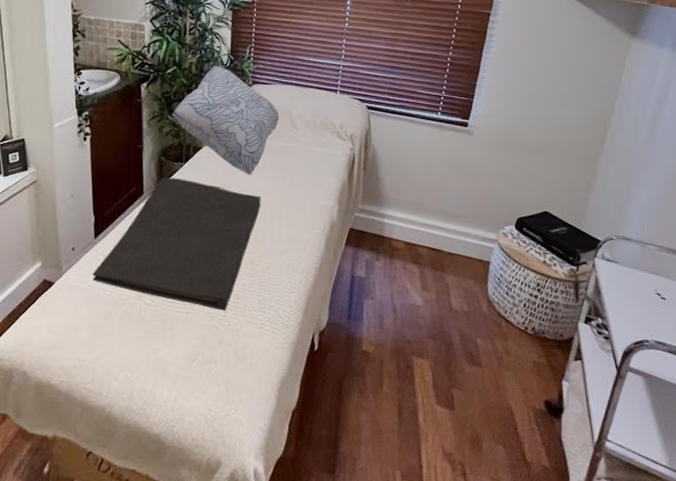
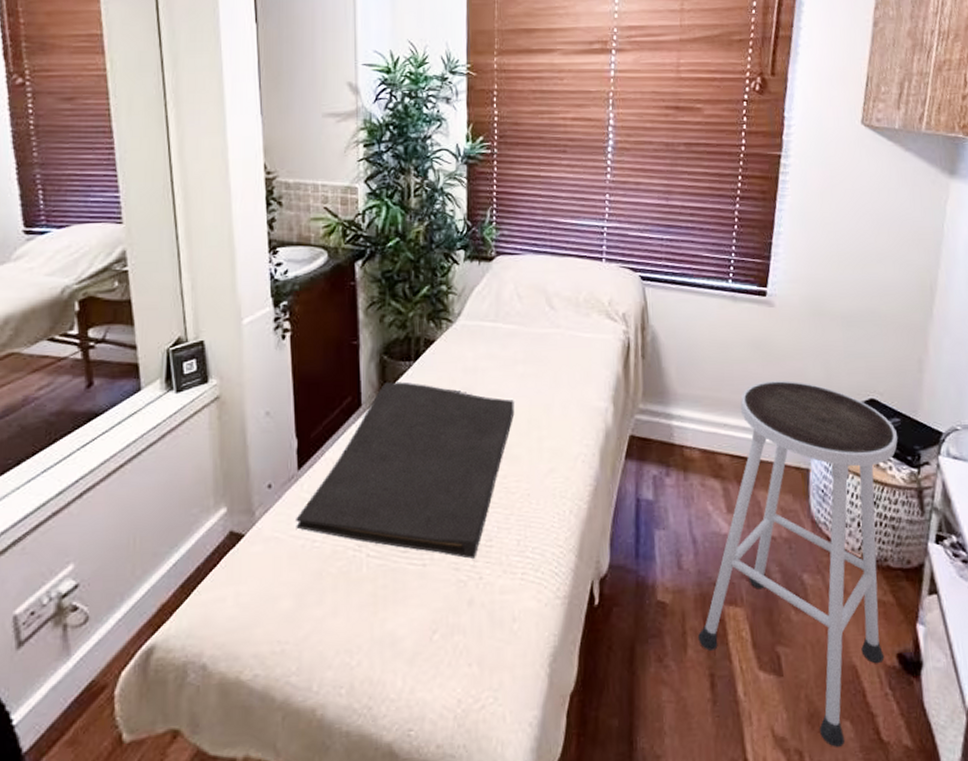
cushion: present [172,66,279,174] -> none [396,234,532,372]
stool: none [392,193,564,462] -> present [698,380,898,747]

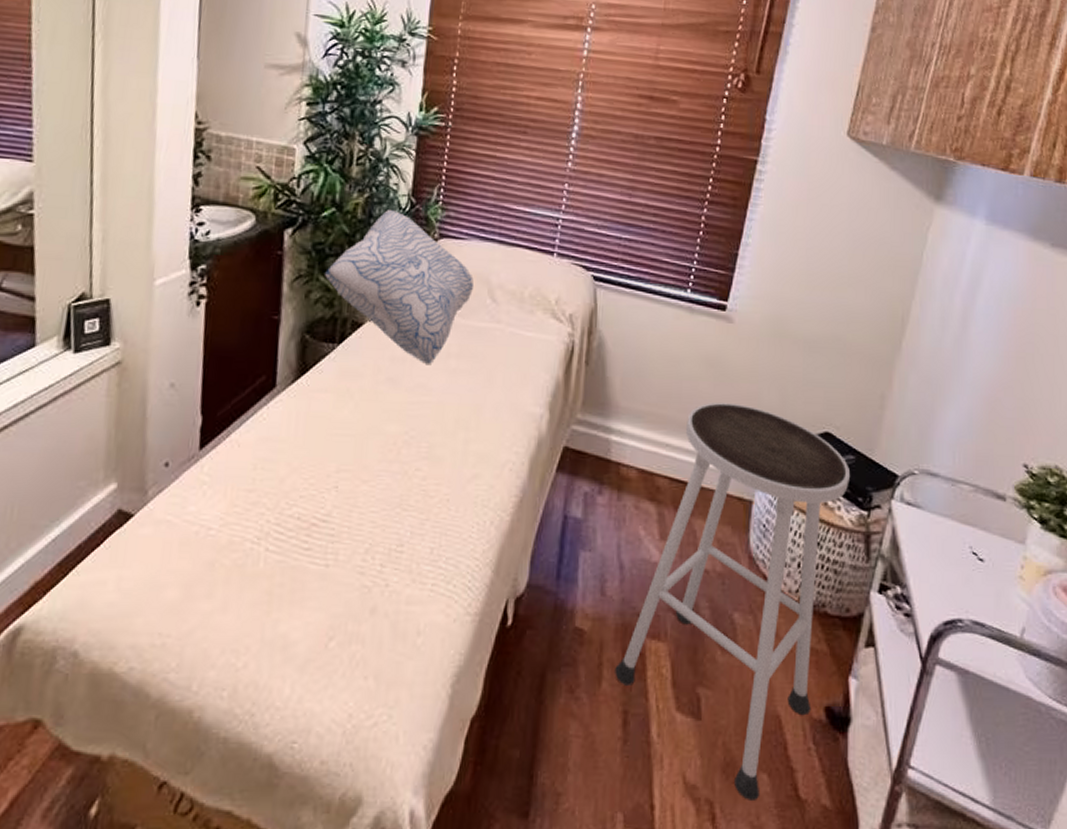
hand towel: present [296,382,515,559] -> none [191,364,443,563]
cushion: none [396,234,532,372] -> present [325,210,474,364]

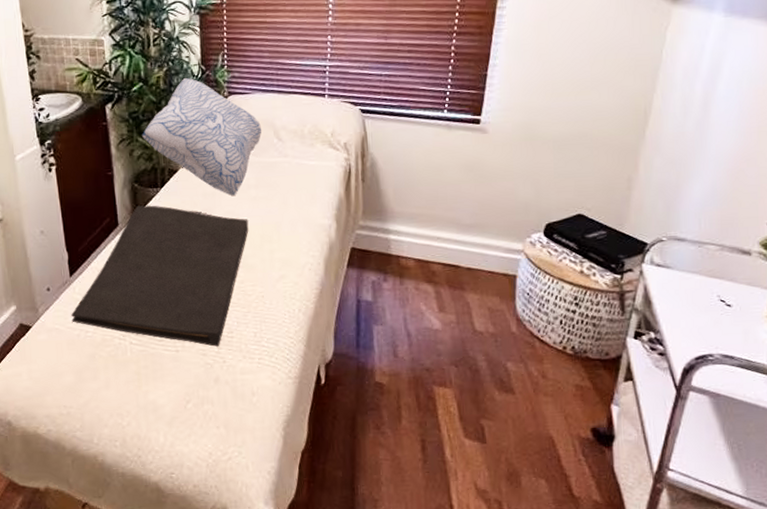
hand towel: none [191,364,443,563] -> present [71,205,249,347]
stool: present [615,402,851,800] -> none [411,199,603,499]

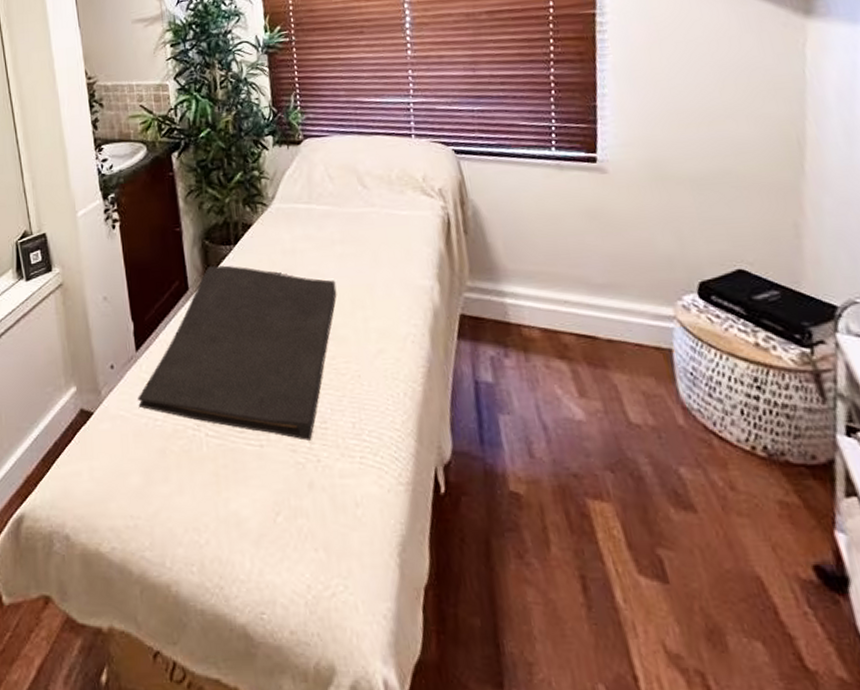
cushion: present [142,78,261,196] -> none [212,121,343,253]

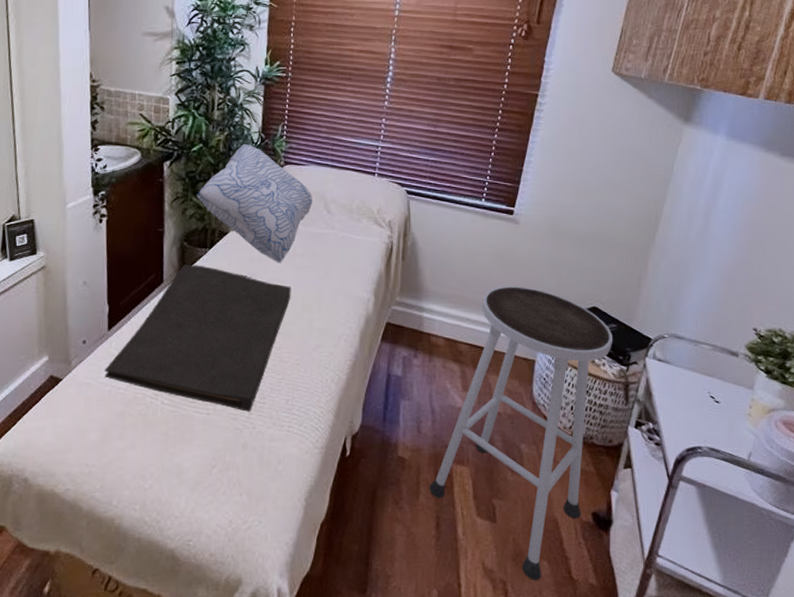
cushion: none [212,121,343,253] -> present [197,144,312,262]
stool: none [561,252,797,672] -> present [429,285,613,580]

